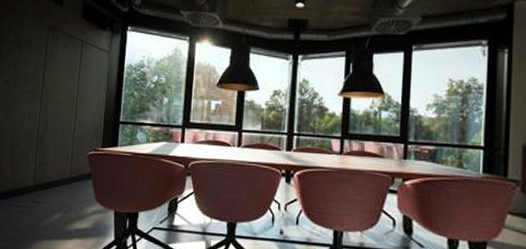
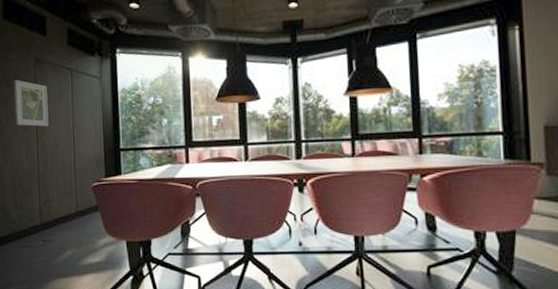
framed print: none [22,44,57,93] -> present [14,79,49,127]

